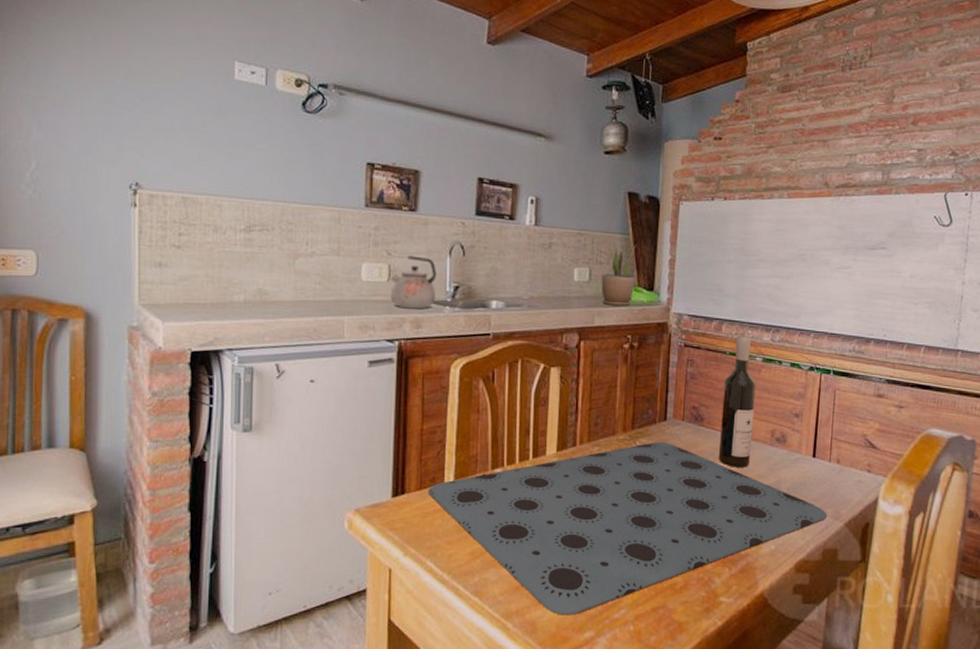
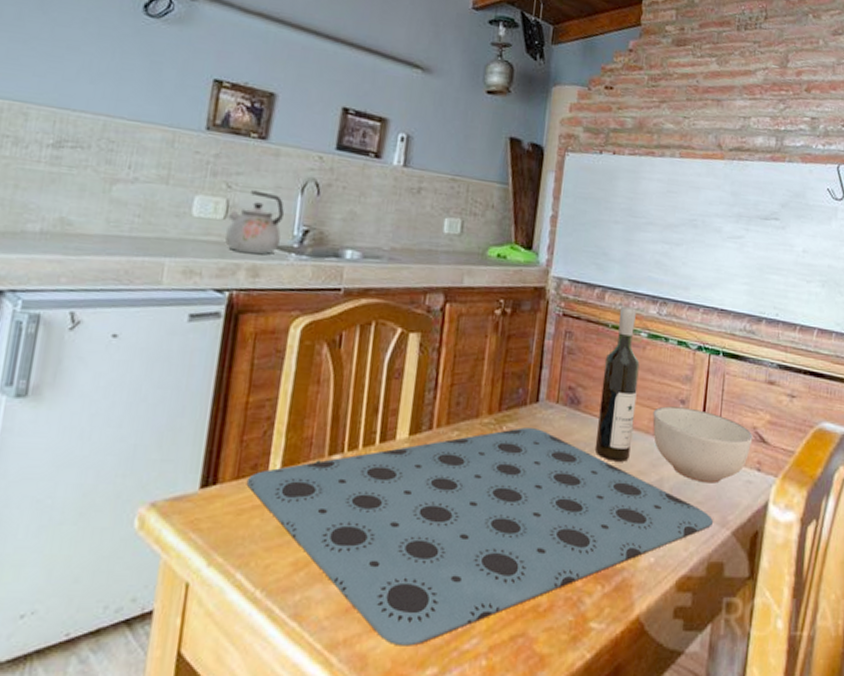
potted plant: present [601,244,636,307] -> none [473,196,516,266]
bowl: none [769,420,863,484] -> present [652,406,753,484]

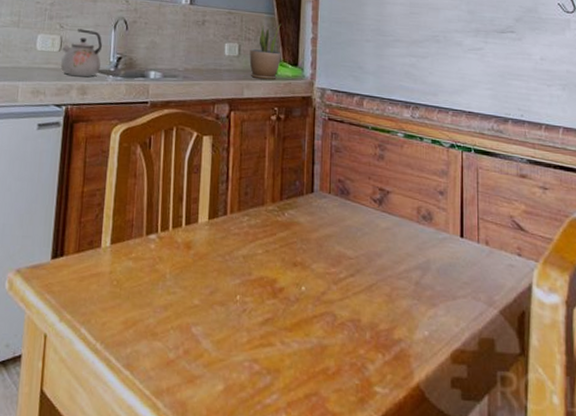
placemat: present [246,427,713,646] -> none [85,214,480,398]
potted plant: none [473,196,516,266] -> present [249,23,281,80]
bottle: present [594,306,640,462] -> none [365,111,399,245]
bowl: present [652,406,753,484] -> none [415,196,511,266]

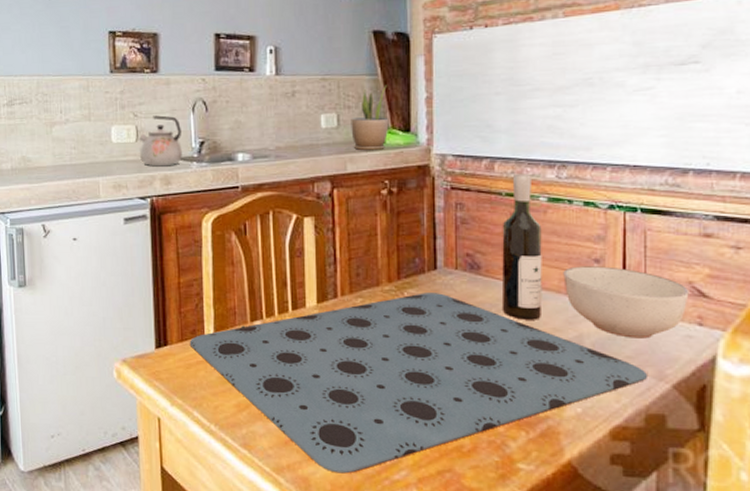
placemat: none [85,214,480,398] -> present [189,293,647,474]
bottle: none [365,111,399,245] -> present [501,173,543,320]
bowl: none [415,196,511,266] -> present [563,266,689,339]

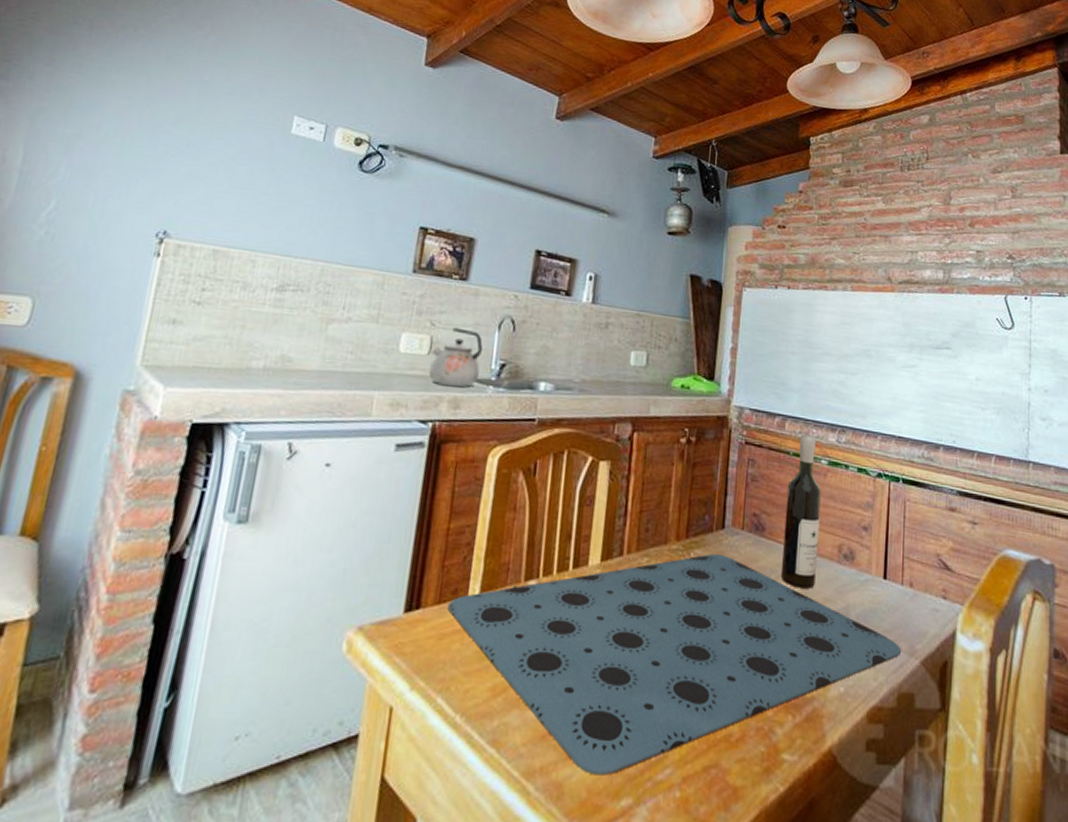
potted plant: present [351,84,389,151] -> none [658,329,697,397]
bowl: present [563,266,689,339] -> none [836,533,937,611]

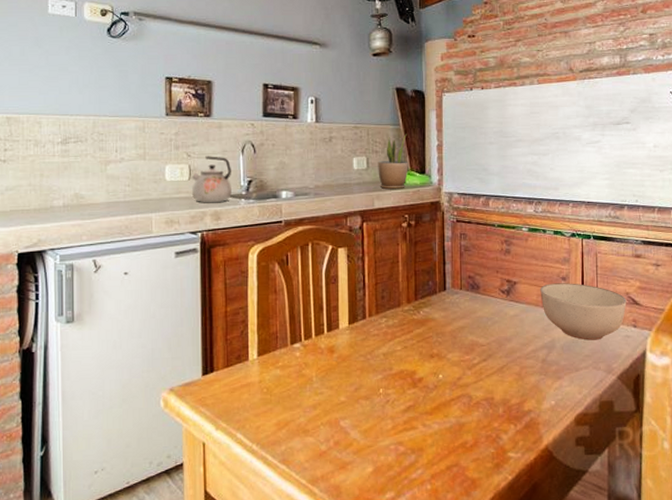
placemat: present [447,554,901,775] -> none [234,310,600,478]
potted plant: none [658,329,697,397] -> present [378,133,409,190]
bottle: present [780,434,821,589] -> none [495,208,526,330]
bowl: none [836,533,937,611] -> present [540,283,627,340]

